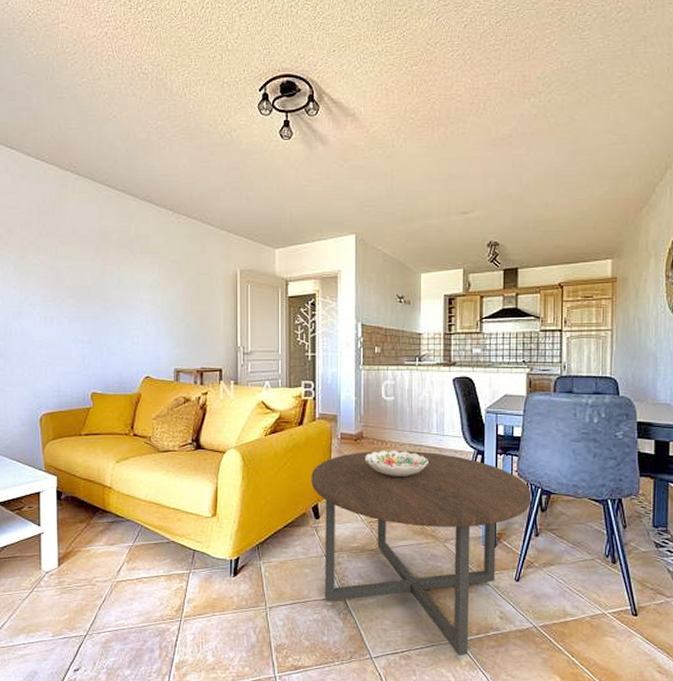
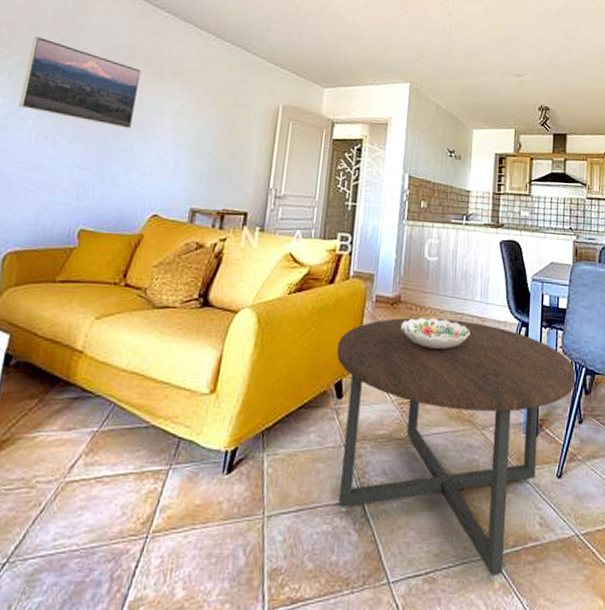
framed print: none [26,231,117,305] -> present [18,35,142,129]

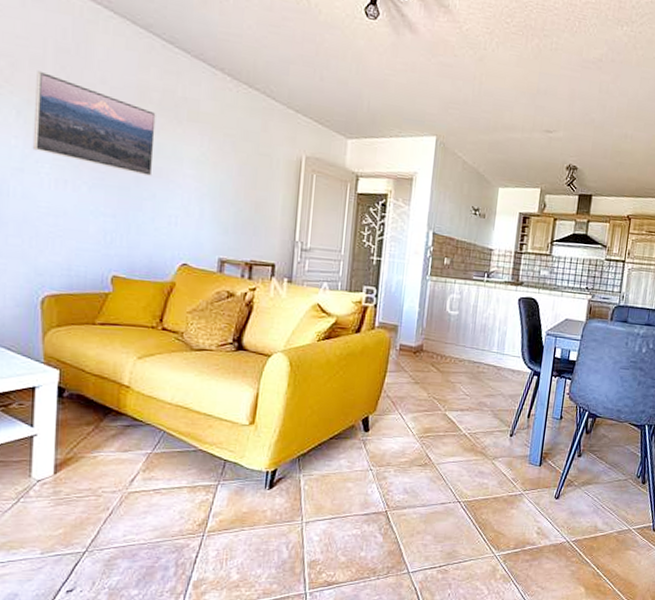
coffee table: present [337,317,576,582] -> none [363,364,580,574]
decorative bowl: present [400,317,470,349] -> none [422,364,486,393]

